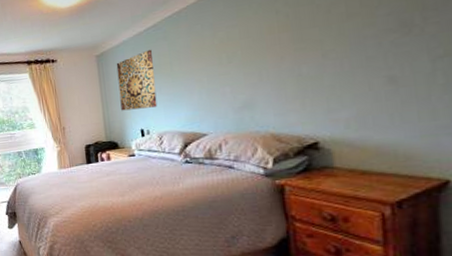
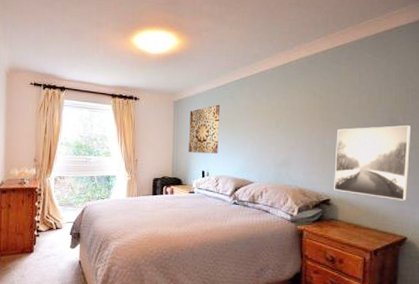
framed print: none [317,26,443,131] -> present [334,125,410,201]

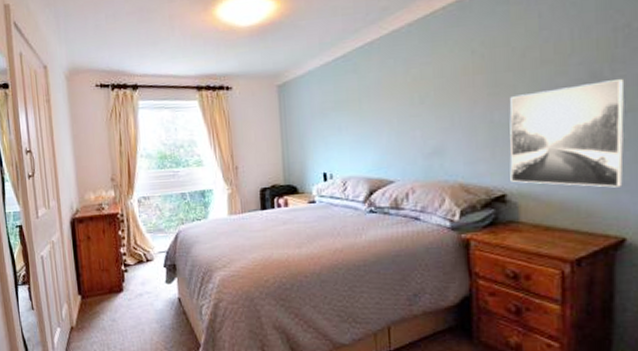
wall art: present [188,104,221,154] -> none [299,82,343,151]

